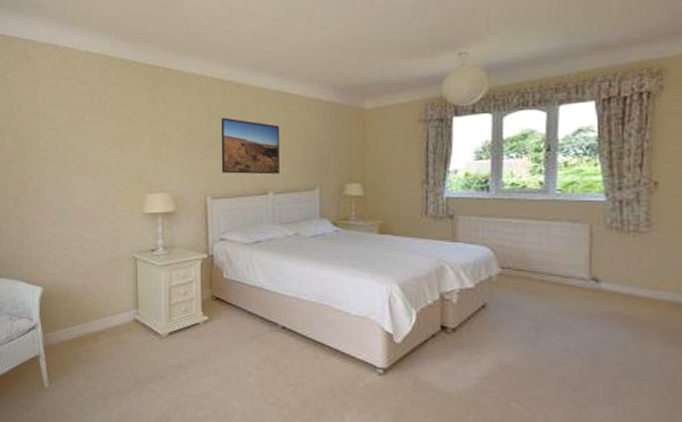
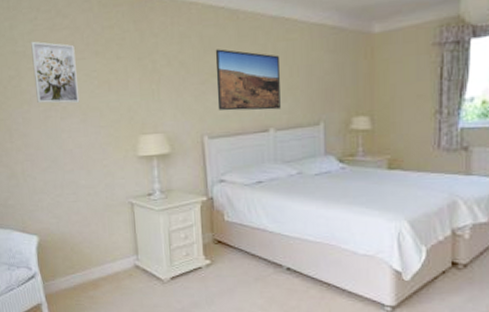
wall art: none [52,104,93,162] -> present [31,41,80,104]

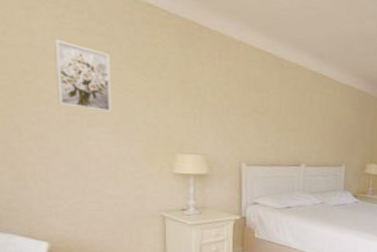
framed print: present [215,49,281,111] -> none [257,89,314,149]

